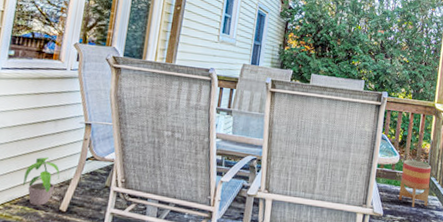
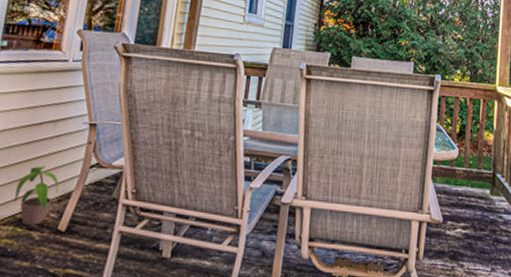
planter: present [398,159,432,208] -> none [460,153,497,212]

